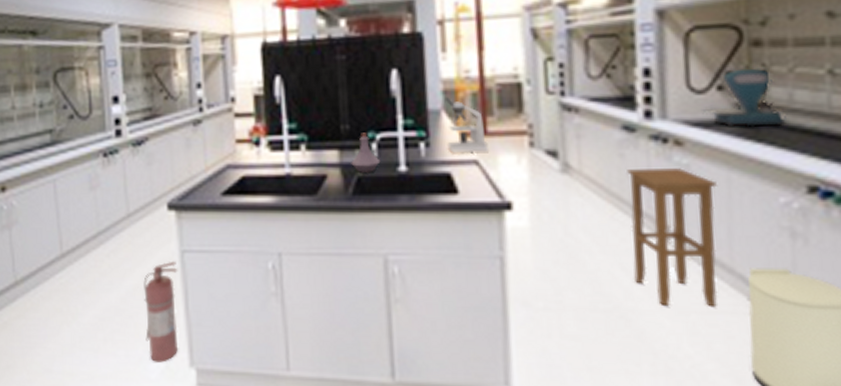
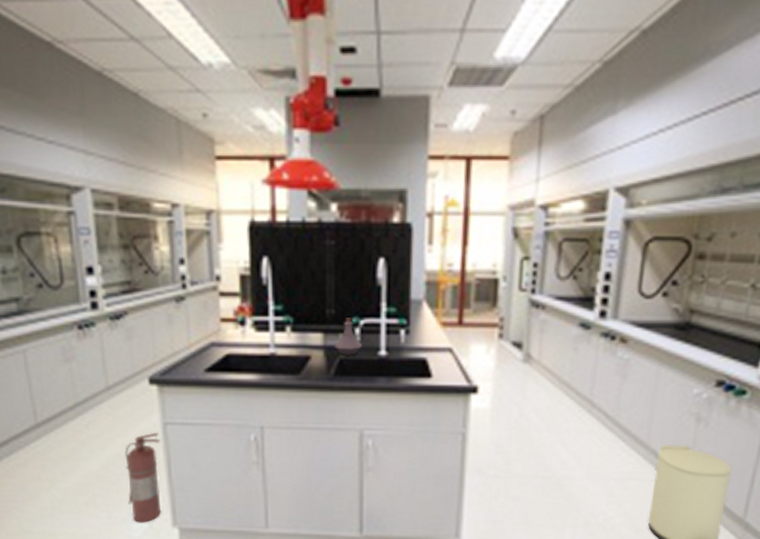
microscope: present [444,96,490,156] -> none [425,287,463,343]
stool: present [627,168,718,306] -> none [571,361,648,474]
scale: present [704,68,787,127] -> none [649,278,712,330]

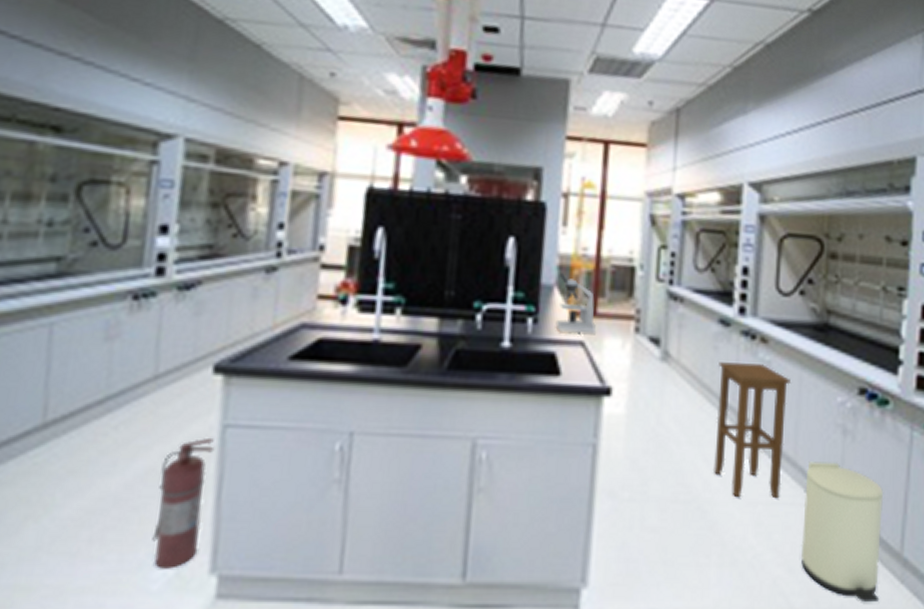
flask: present [334,318,363,355] -> none [450,301,484,346]
microscope: none [425,287,463,343] -> present [555,272,597,336]
stool: none [571,361,648,474] -> present [714,362,791,497]

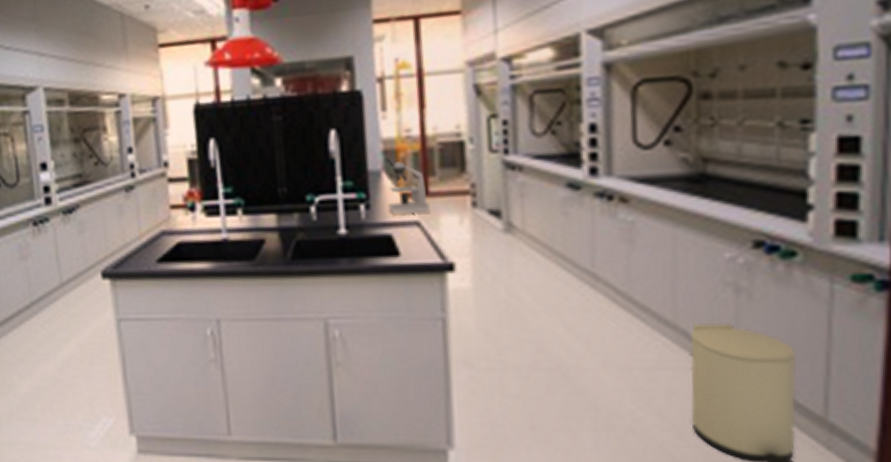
fire extinguisher: present [152,437,215,569] -> none [80,329,117,431]
stool: present [714,362,791,497] -> none [571,225,662,362]

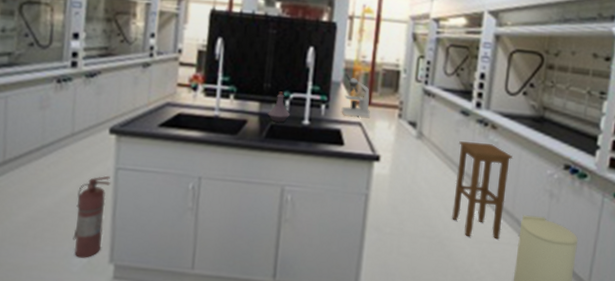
fire extinguisher: none [80,329,117,431] -> present [73,175,111,258]
flask: none [289,195,320,236] -> present [267,91,291,122]
stool: none [571,225,662,362] -> present [452,141,513,239]

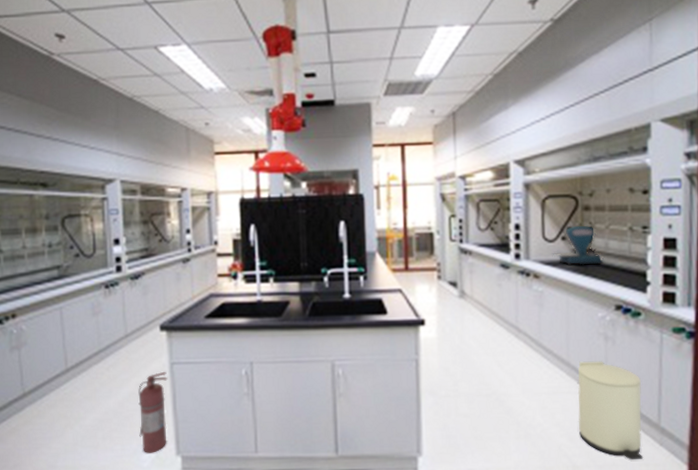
flask: present [267,91,291,122] -> none [308,269,331,299]
microscope: present [341,73,371,119] -> none [378,242,410,286]
stool: present [452,141,513,239] -> none [503,294,560,390]
scale: none [513,82,560,124] -> present [553,225,604,266]

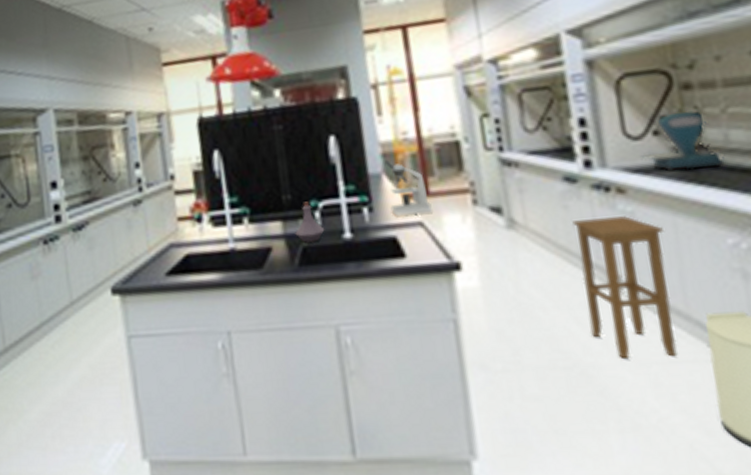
fire extinguisher: present [138,371,168,453] -> none [90,347,129,457]
flask: none [308,269,331,299] -> present [295,201,325,243]
microscope: none [378,242,410,286] -> present [384,159,434,219]
stool: none [503,294,560,390] -> present [572,216,678,358]

